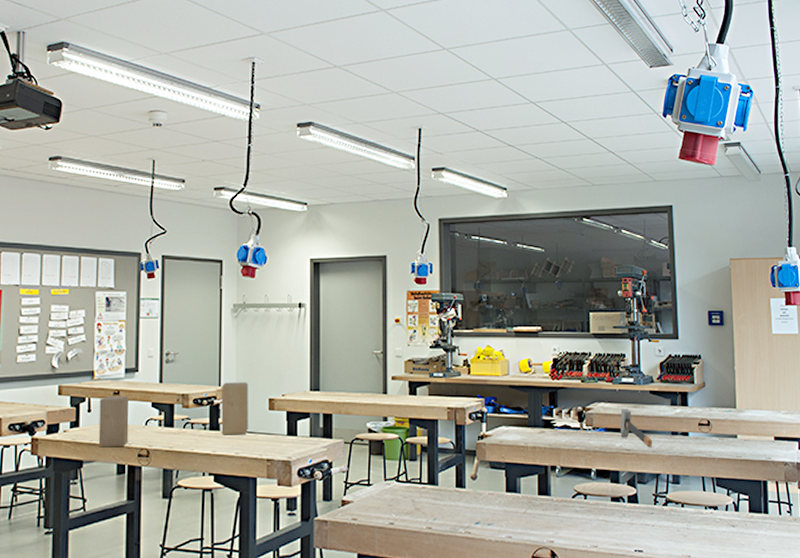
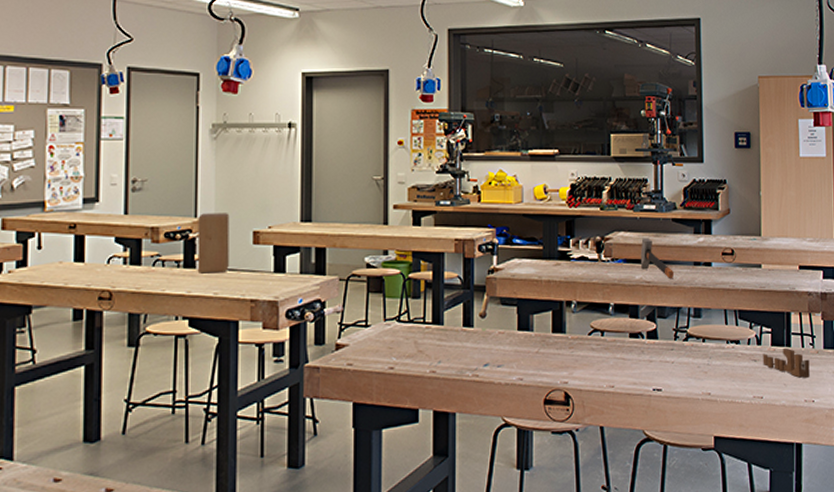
wooden block: present [98,396,130,448] -> none [50,230,88,290]
wooden blocks: none [740,515,788,545] -> present [763,348,810,379]

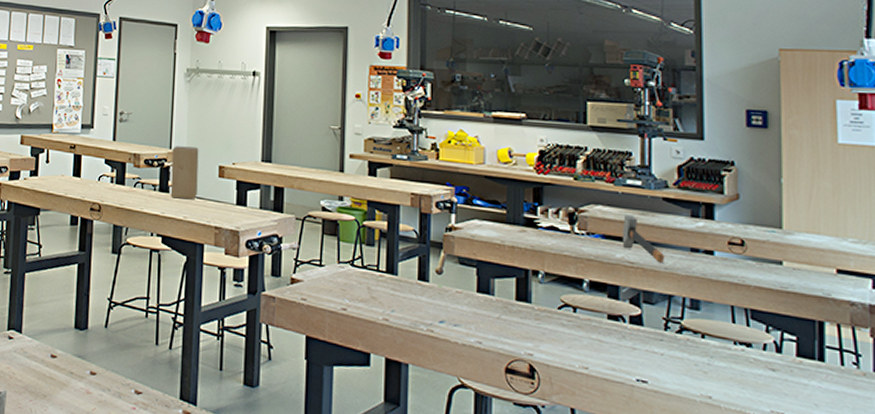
wooden blocks: present [763,348,810,379] -> none [784,362,853,404]

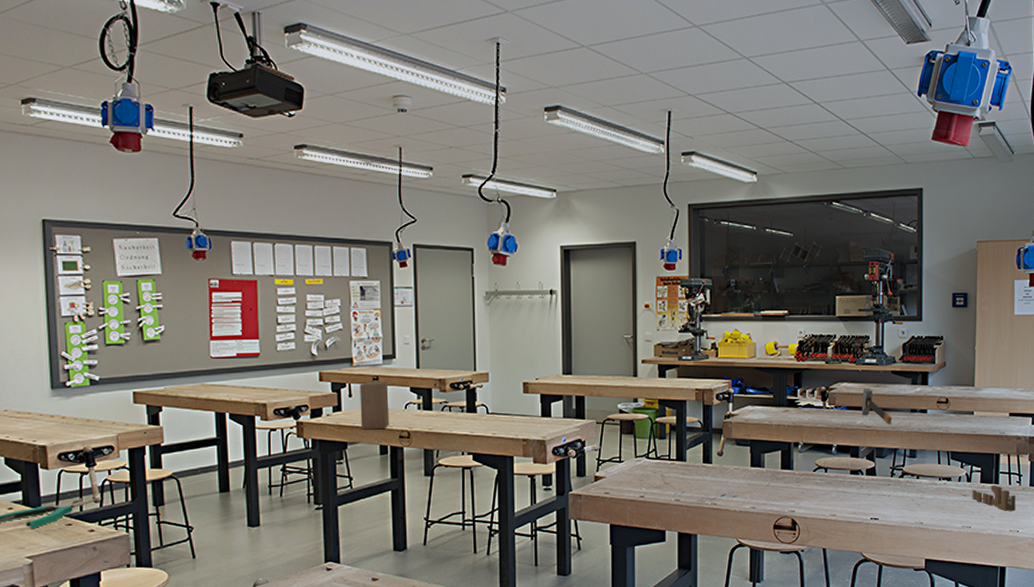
wooden block: none [54,149,85,200] -> present [359,382,390,430]
wooden block: present [170,146,199,200] -> none [477,367,504,417]
wooden blocks: none [784,362,853,404] -> present [972,485,1016,512]

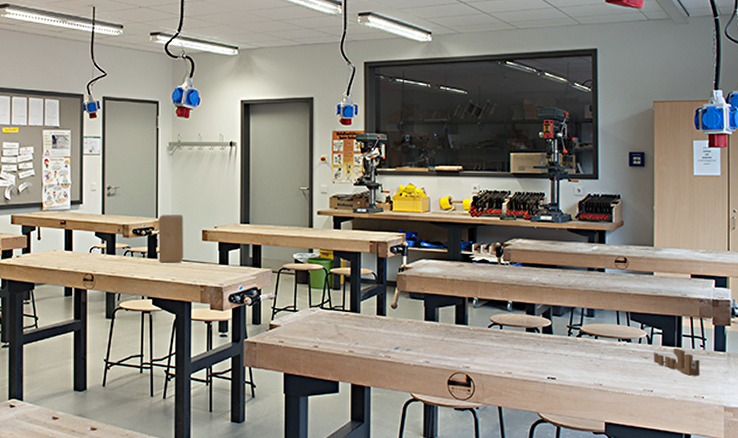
wooden block: present [359,382,390,430] -> none [48,226,75,272]
wooden block: none [477,367,504,417] -> present [158,215,183,263]
hammer: present [861,388,892,424] -> none [537,245,568,282]

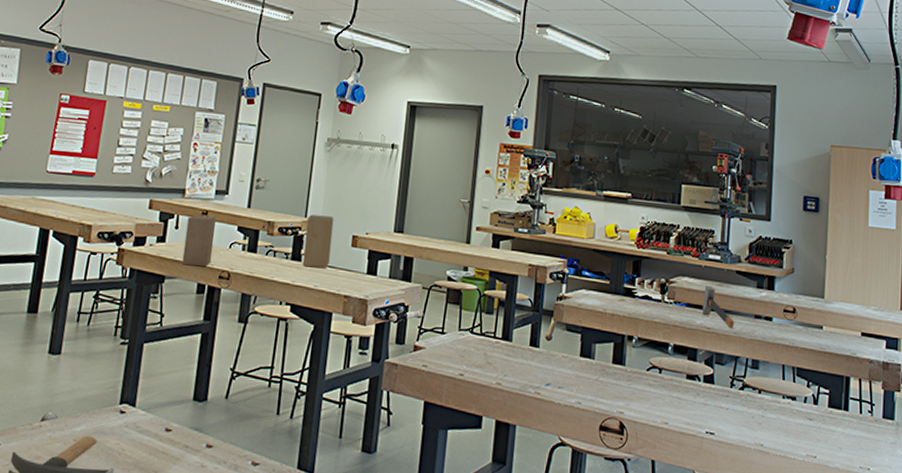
wooden block: none [48,226,75,272] -> present [181,215,217,267]
hammer: none [537,245,568,282] -> present [702,285,734,329]
wooden blocks: present [653,349,700,377] -> none [818,412,867,446]

